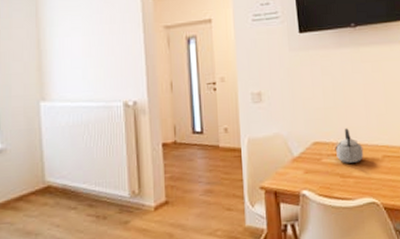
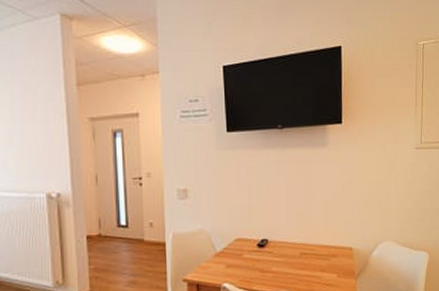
teapot: present [336,128,364,163] -> none [257,226,283,259]

